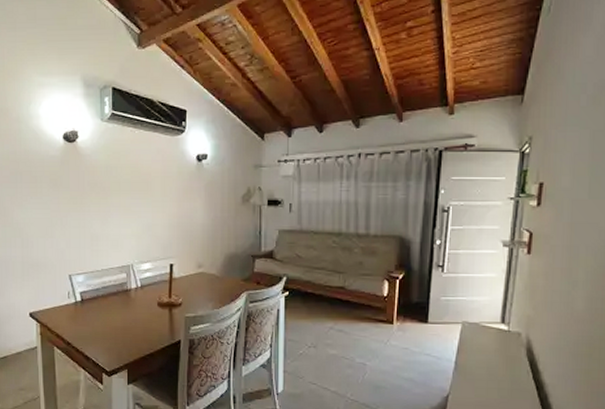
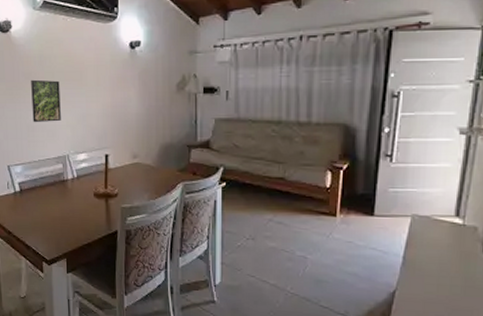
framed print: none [96,189,126,232] -> present [31,79,61,123]

